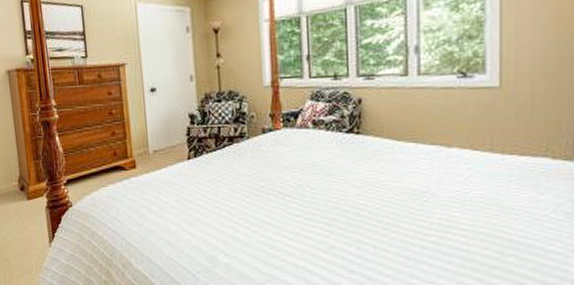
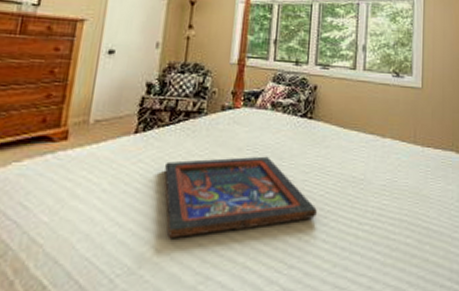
religious icon: none [220,173,374,246] -> present [164,156,317,239]

